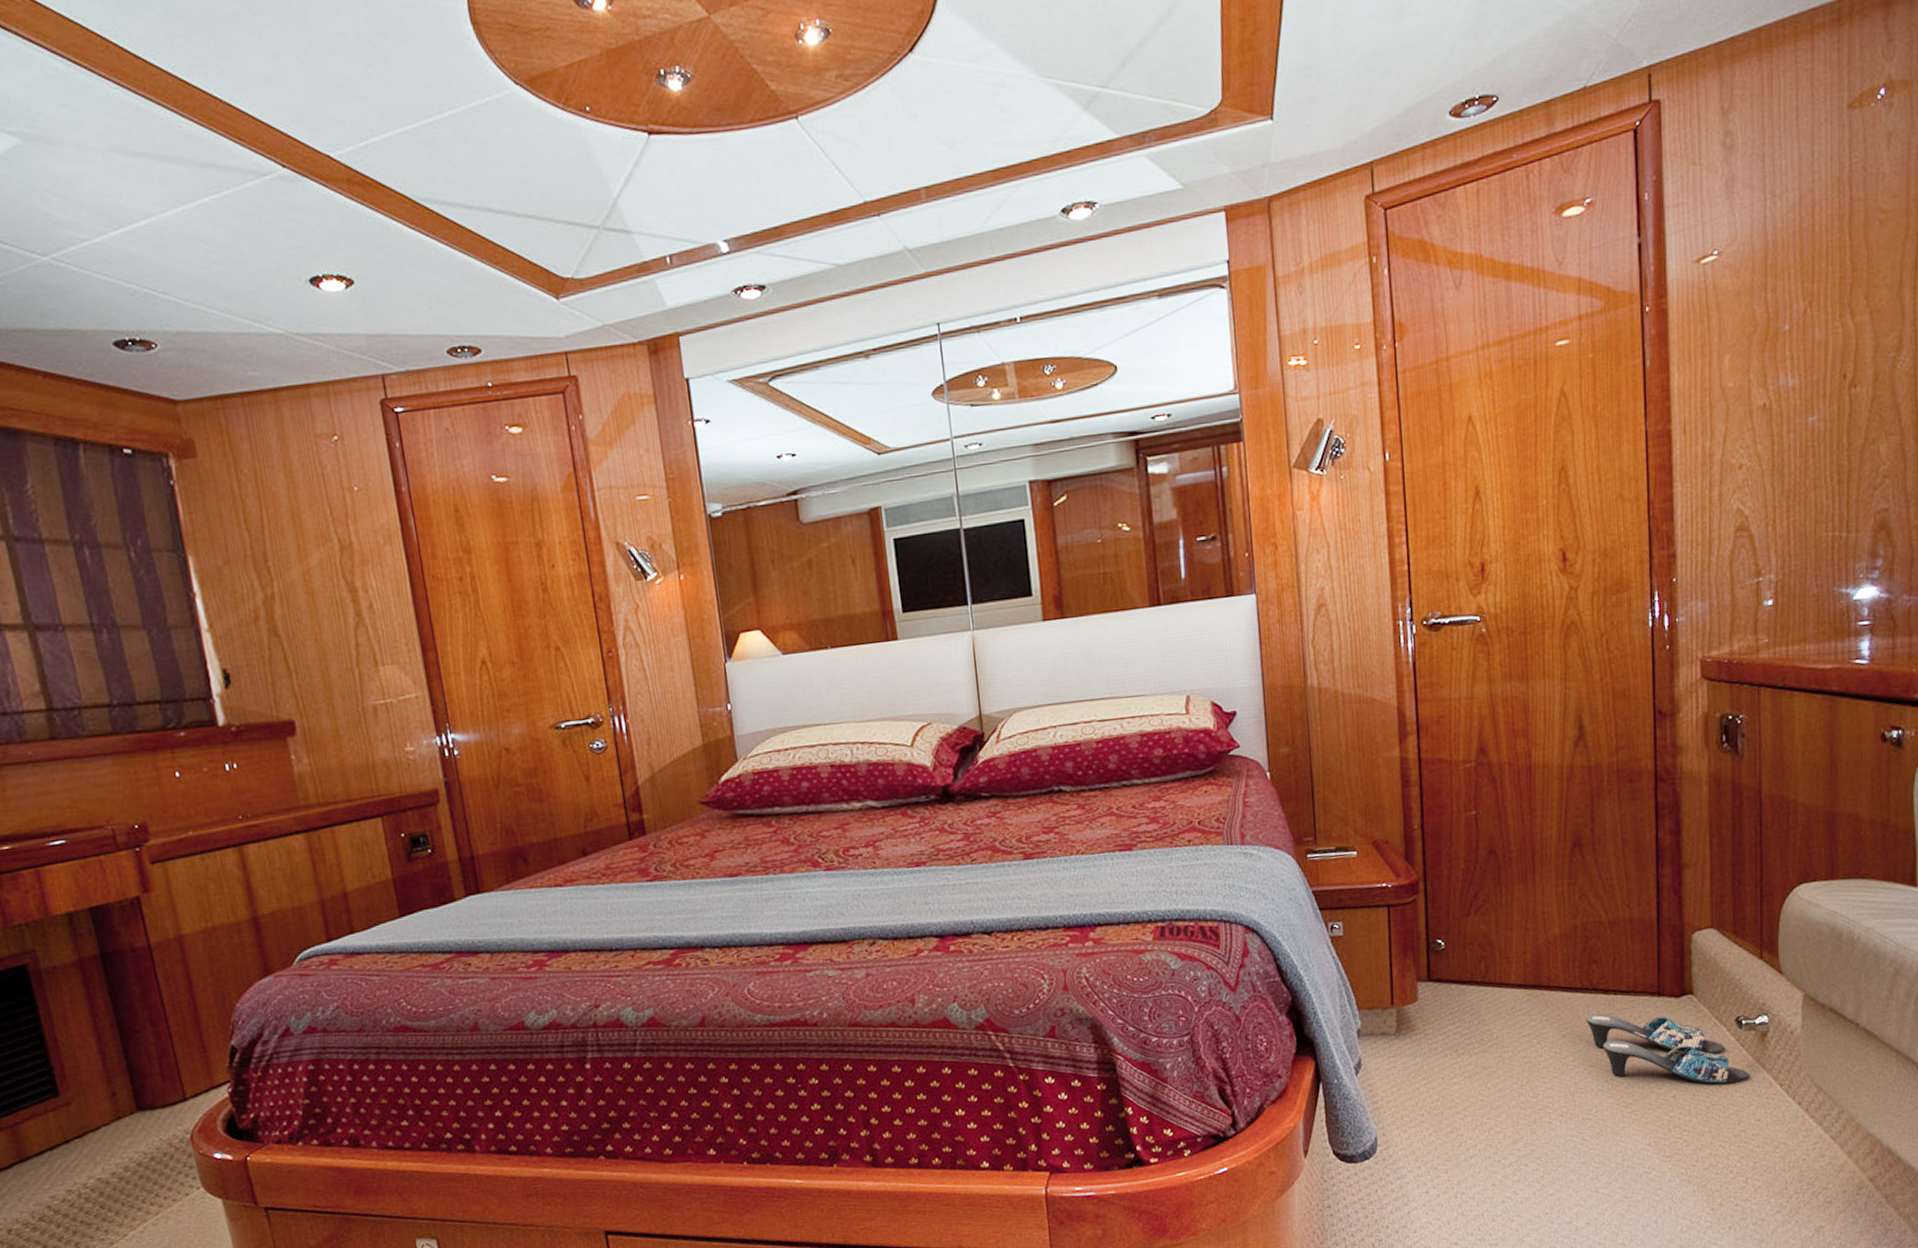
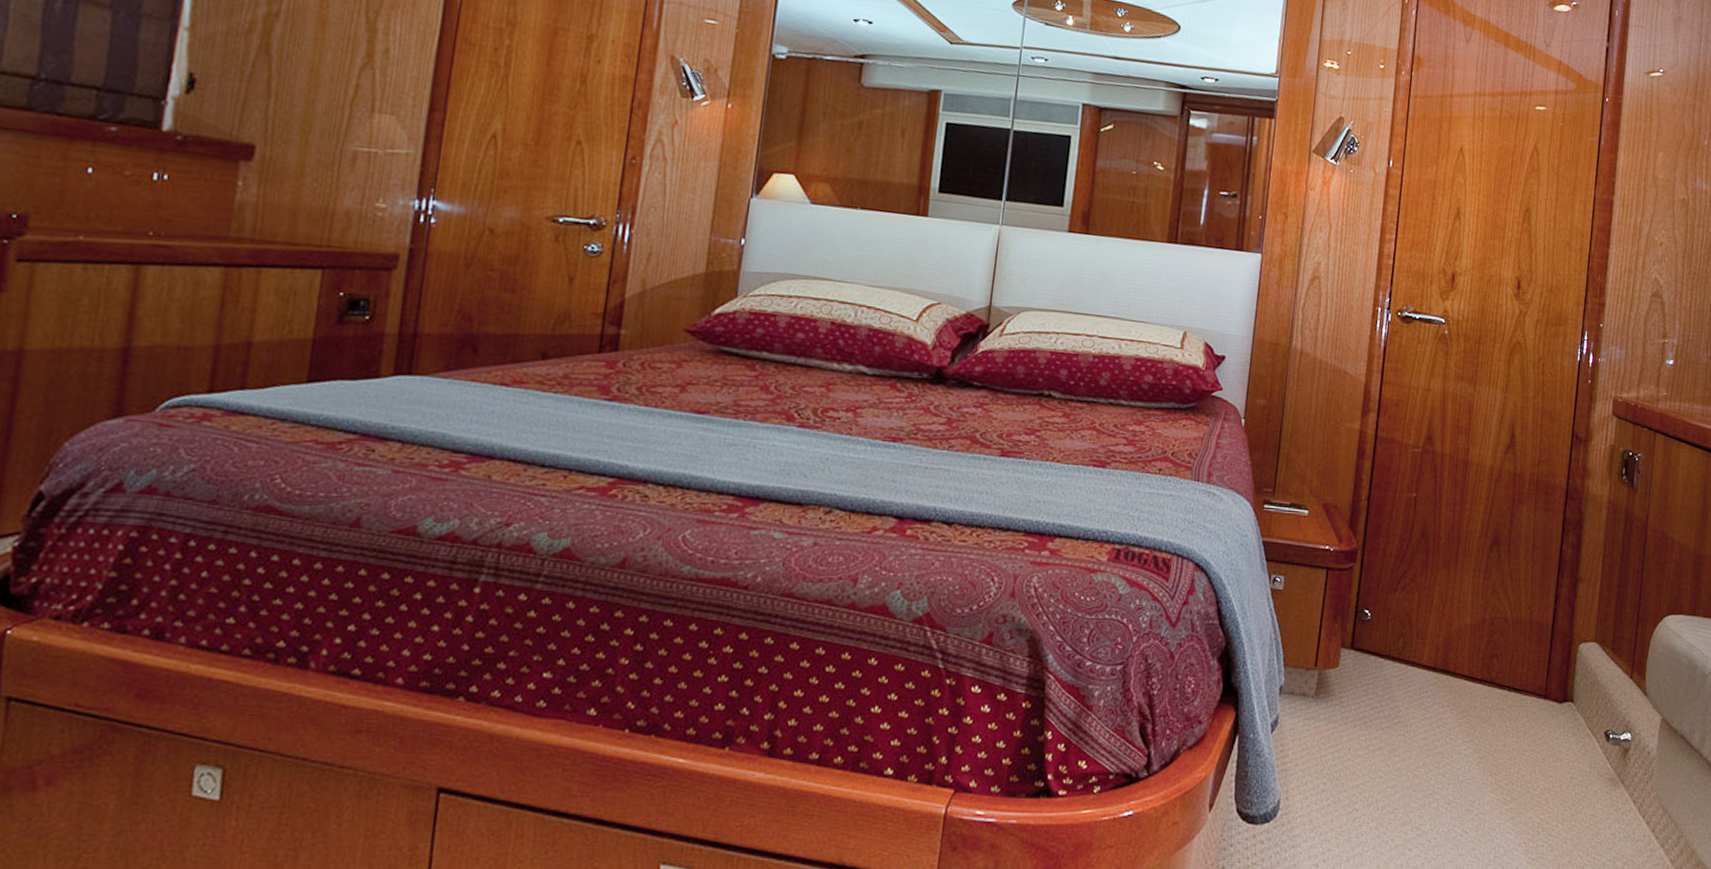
slippers: present [1586,1013,1750,1085] -> none [1481,706,1611,794]

